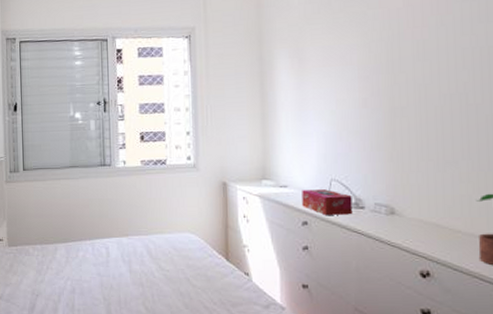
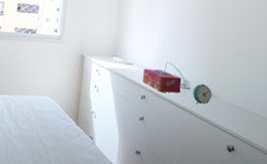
alarm clock: none [369,200,394,224] -> present [193,83,212,104]

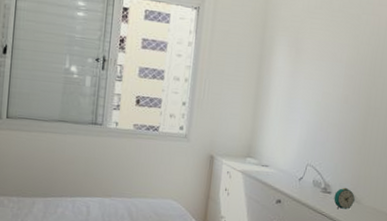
tissue box: present [143,68,181,93] -> none [279,171,322,198]

